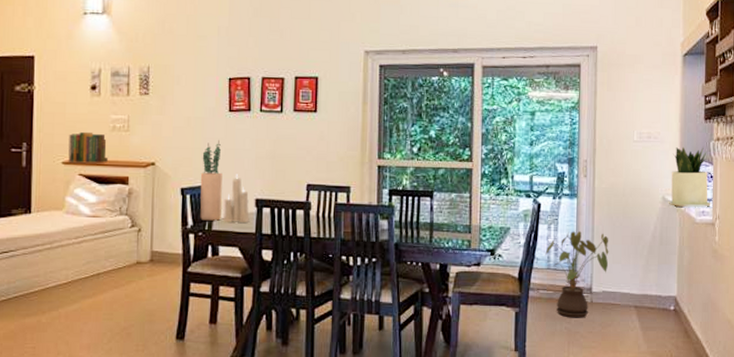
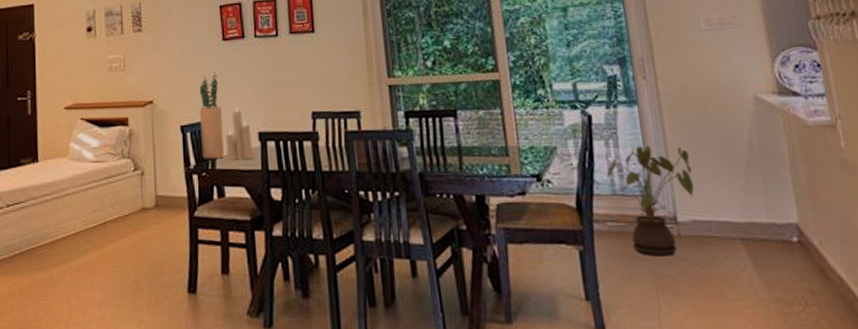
books: present [68,131,108,164] -> none [69,74,107,108]
planter: present [668,146,712,208] -> none [759,29,826,108]

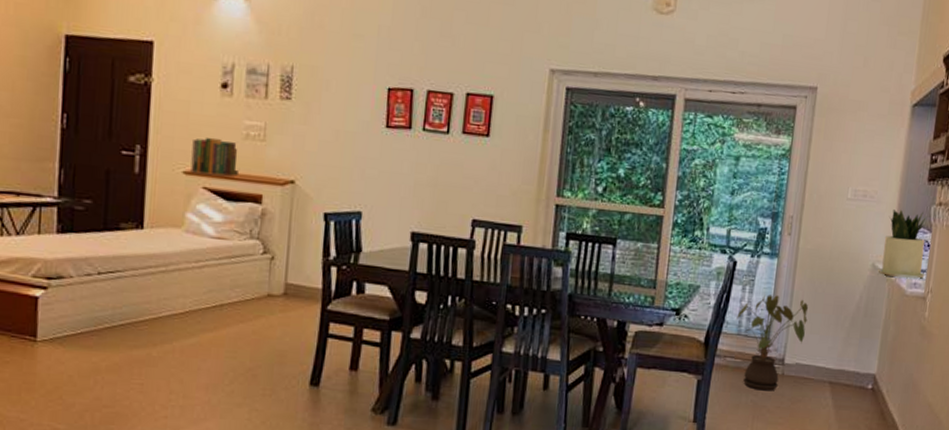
books: none [69,74,107,108] -> present [190,137,238,177]
vase: present [199,72,224,159] -> none [345,160,375,254]
candle: present [226,106,254,160] -> none [372,201,404,258]
planter: none [759,29,826,108] -> present [878,209,927,279]

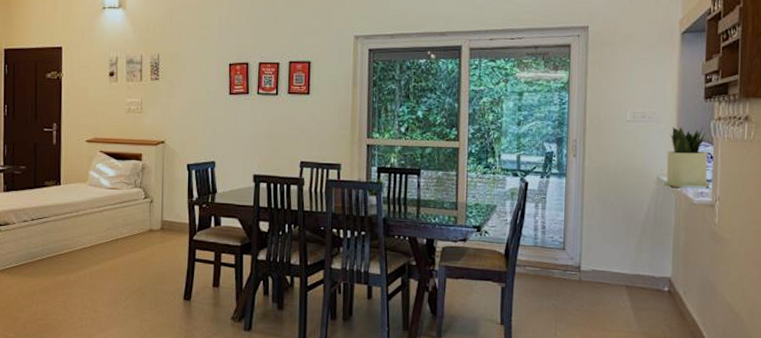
books: present [190,137,238,177] -> none [91,113,124,142]
house plant: present [735,294,809,391] -> none [531,210,599,296]

